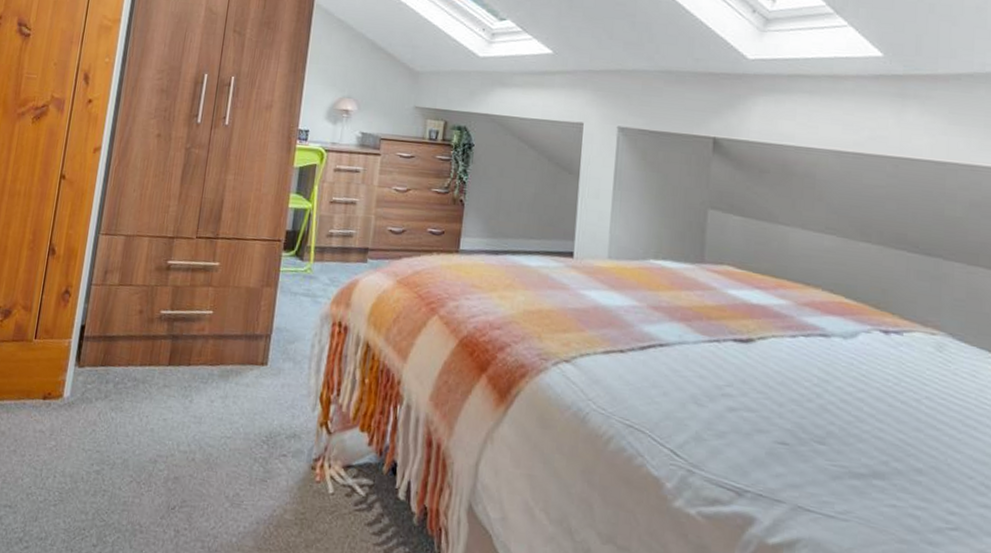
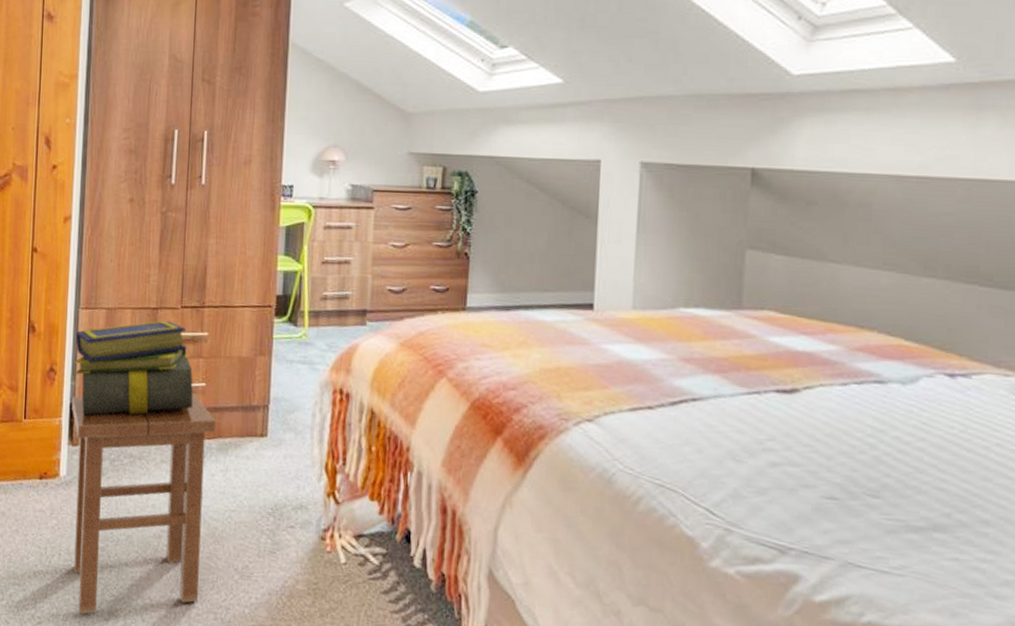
stool: none [67,318,219,540] -> present [72,393,215,615]
stack of books: none [89,249,202,340] -> present [74,320,193,416]

